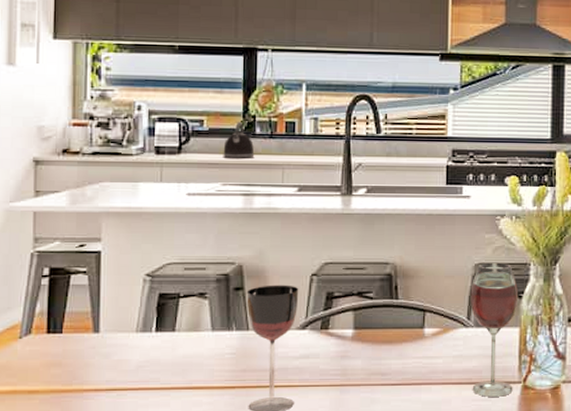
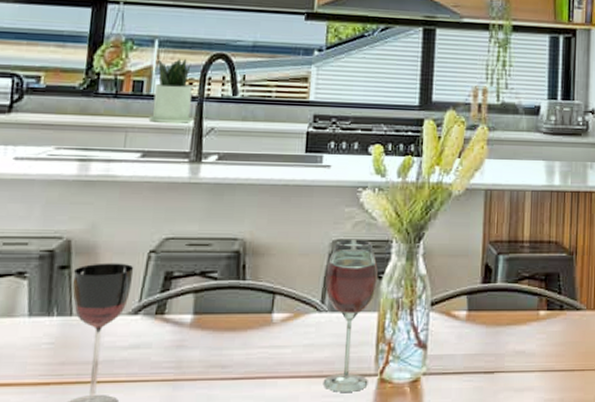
kettle: present [223,121,255,160] -> none [59,78,96,121]
planter: none [302,100,342,161] -> present [148,58,194,124]

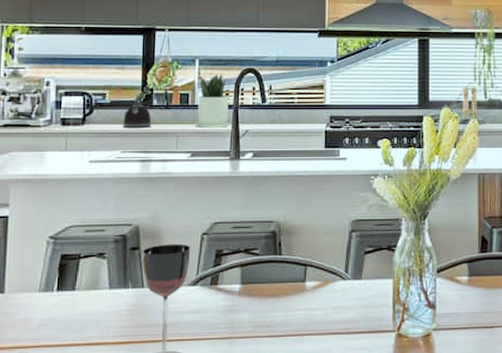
kettle: none [59,78,96,121] -> present [123,94,152,129]
wineglass: present [324,239,379,392] -> none [348,218,392,346]

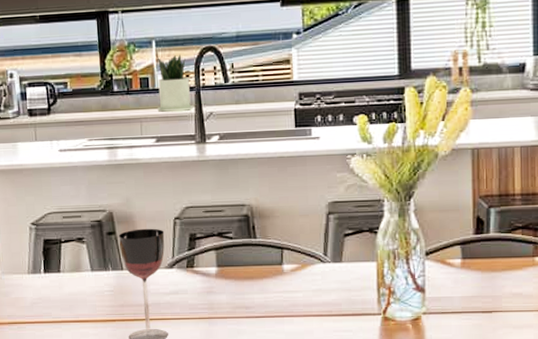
kettle: present [123,94,152,129] -> none [86,80,115,117]

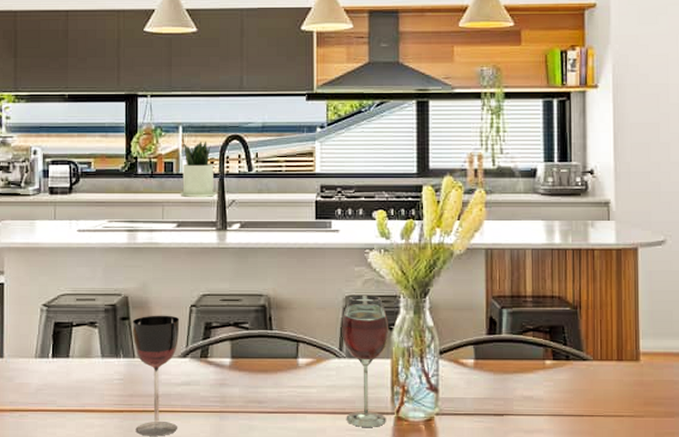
wineglass: none [325,200,374,328] -> present [342,294,389,427]

